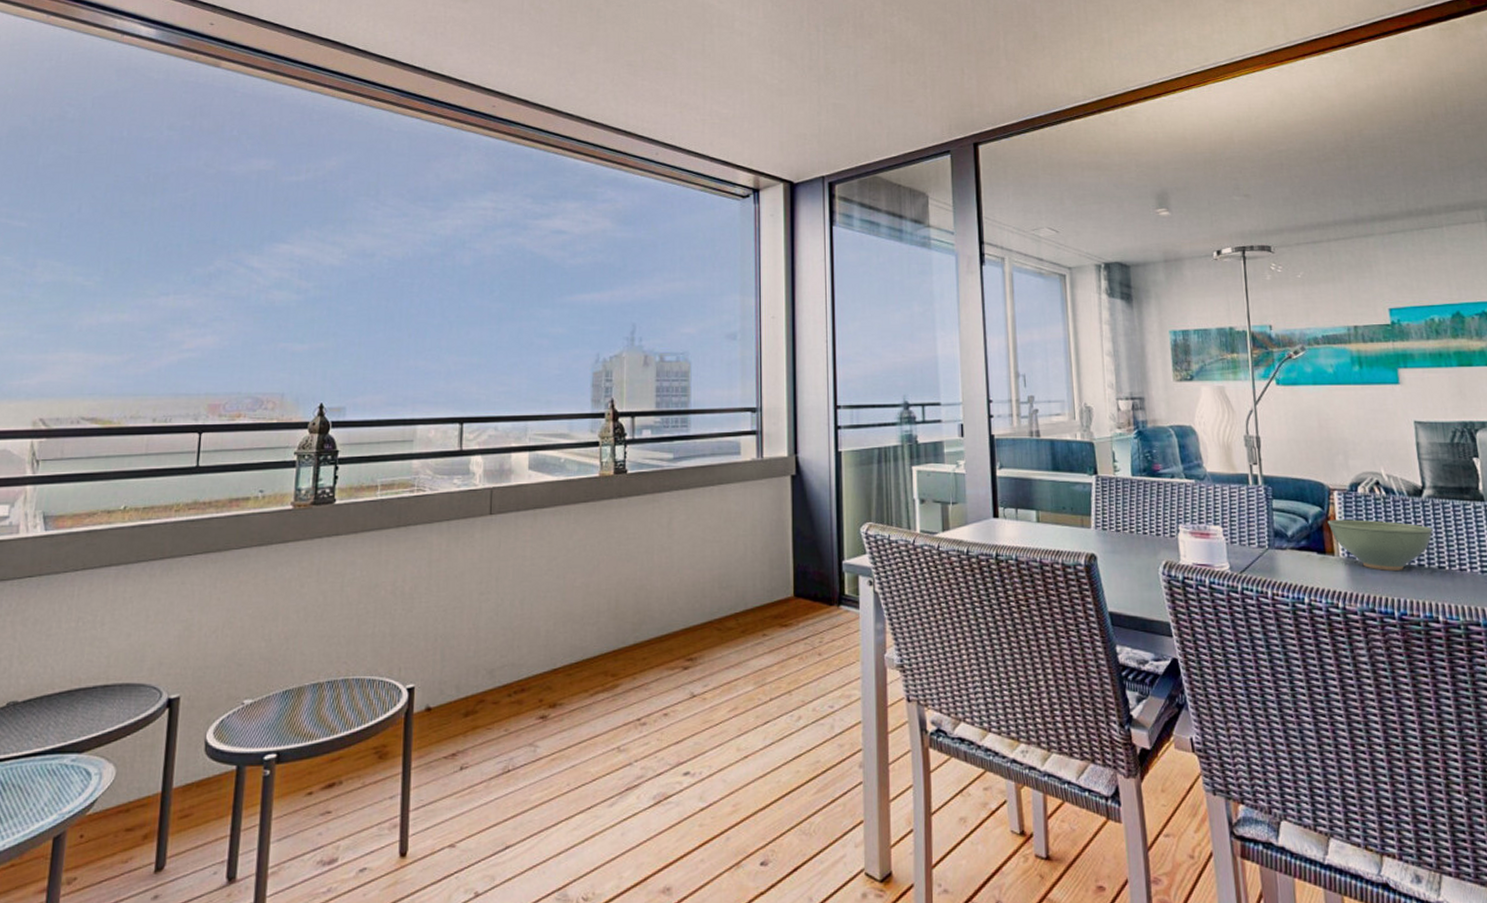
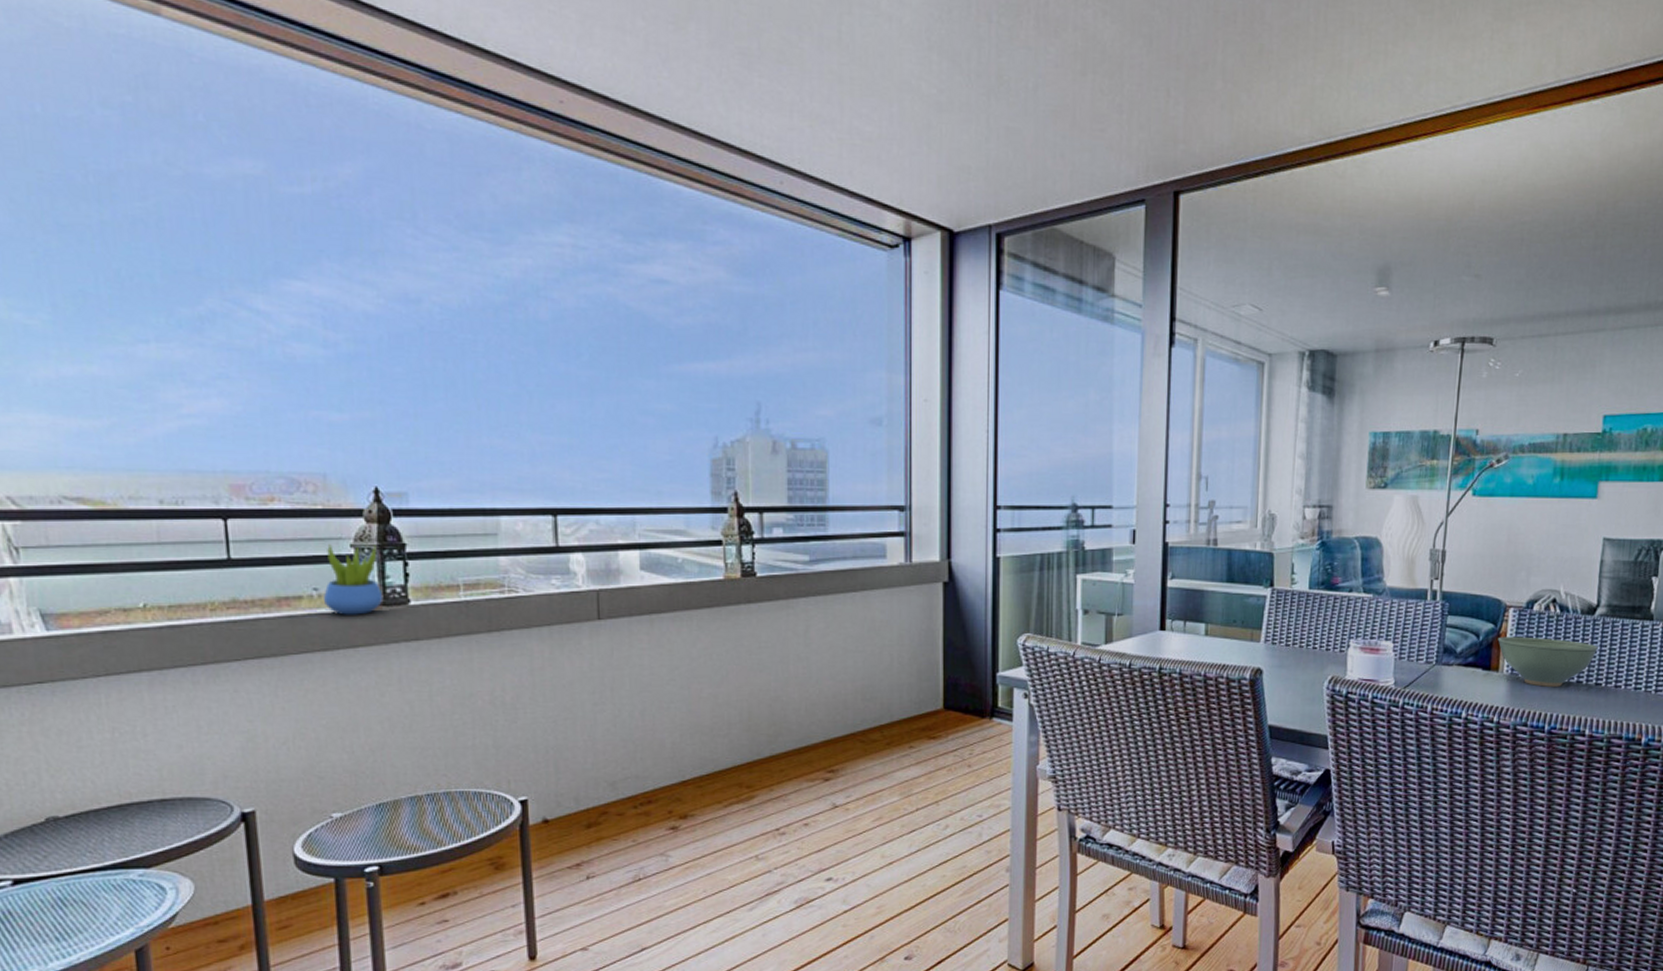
succulent plant: none [266,452,315,514] -> present [322,544,384,615]

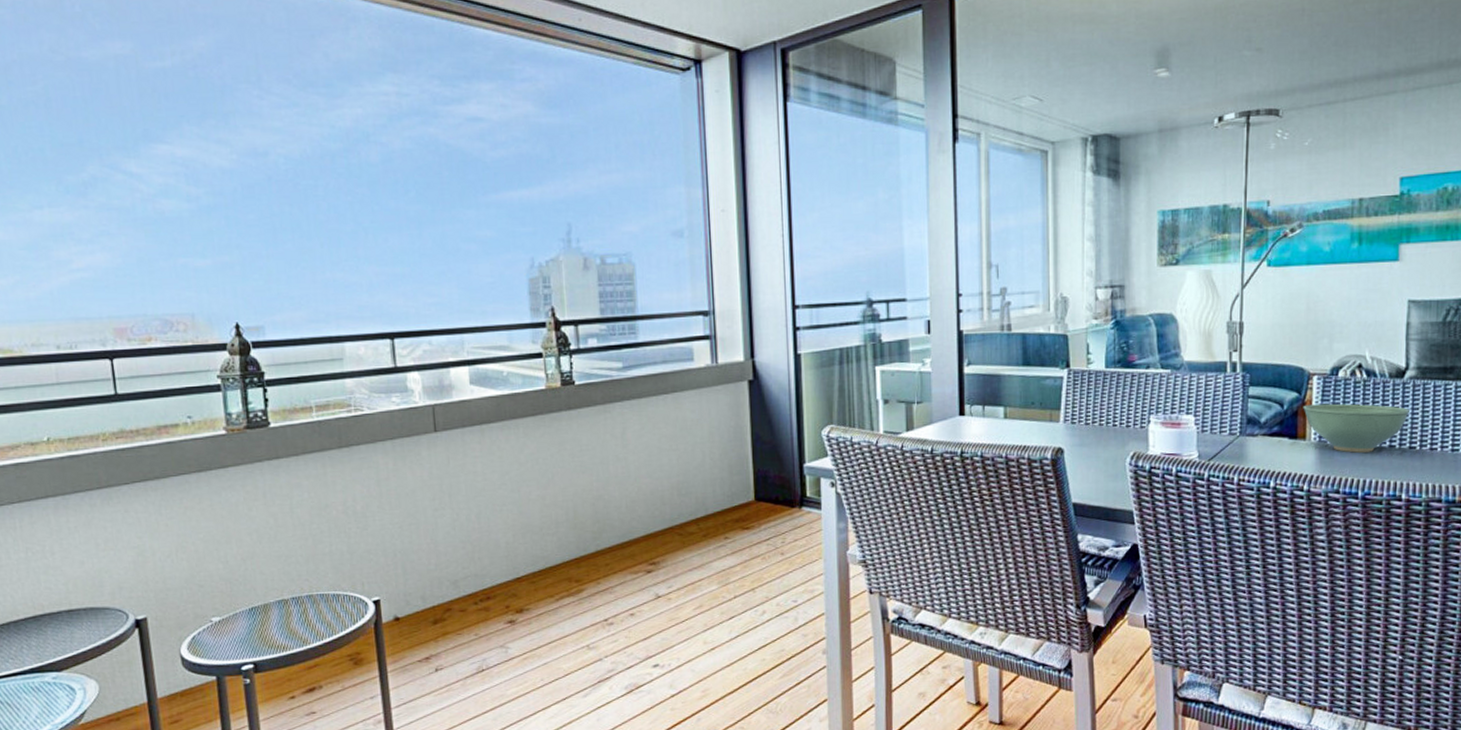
succulent plant: present [322,544,384,615] -> none [196,375,248,439]

